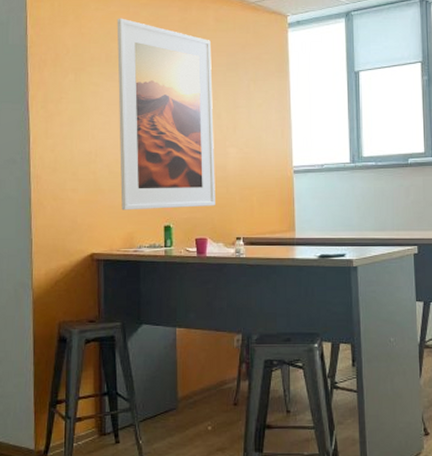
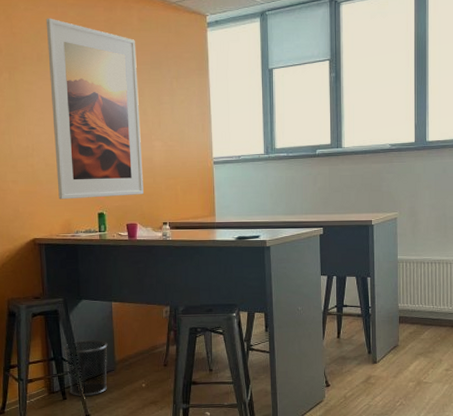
waste bin: none [119,372,170,440] -> present [64,340,108,397]

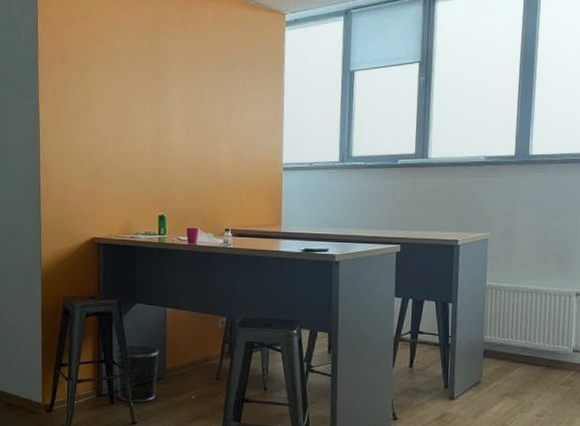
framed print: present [46,18,144,200] -> none [120,16,209,200]

